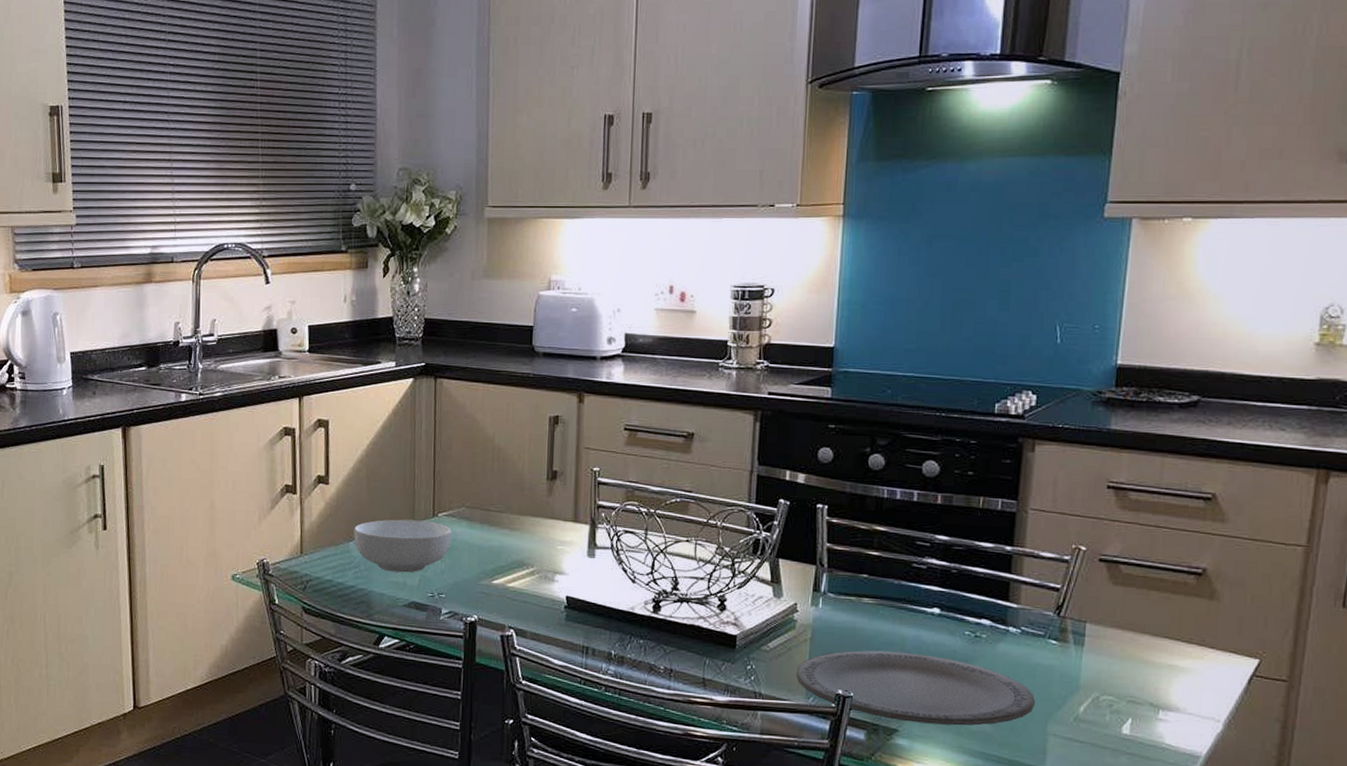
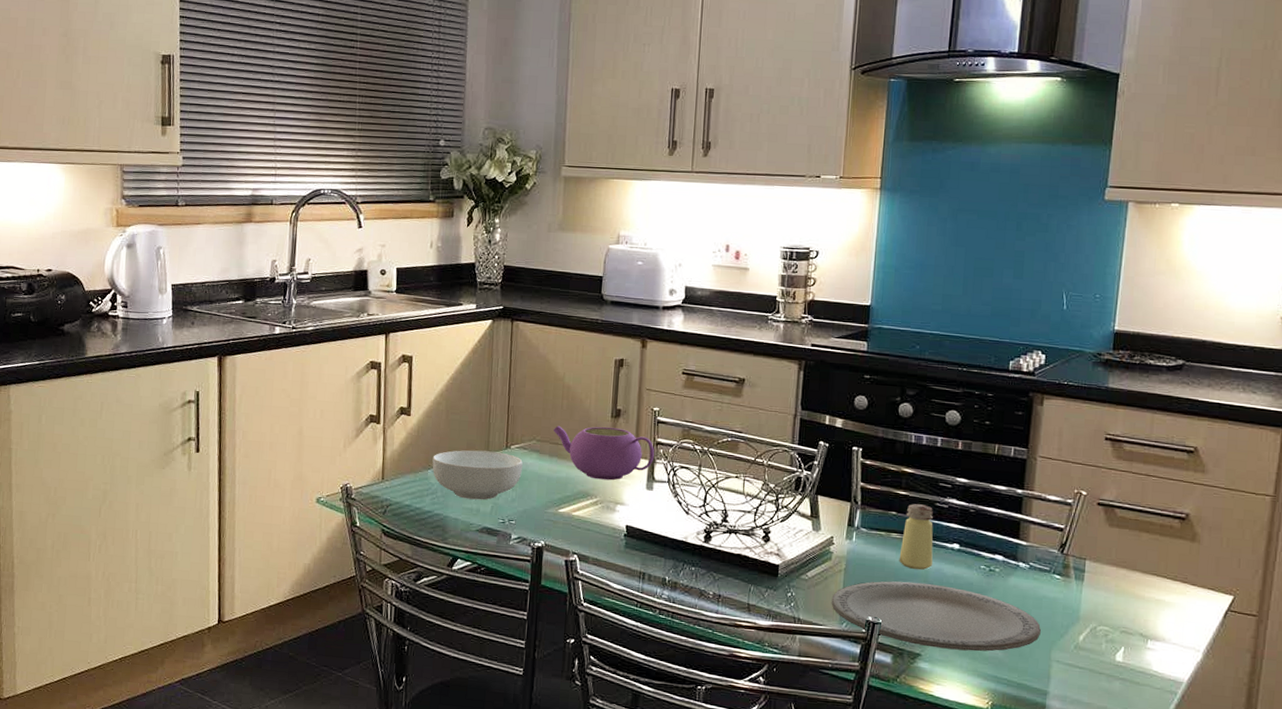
teapot: none [484,490,596,548] -> present [554,425,655,481]
saltshaker: none [872,565,910,638] -> present [899,504,933,570]

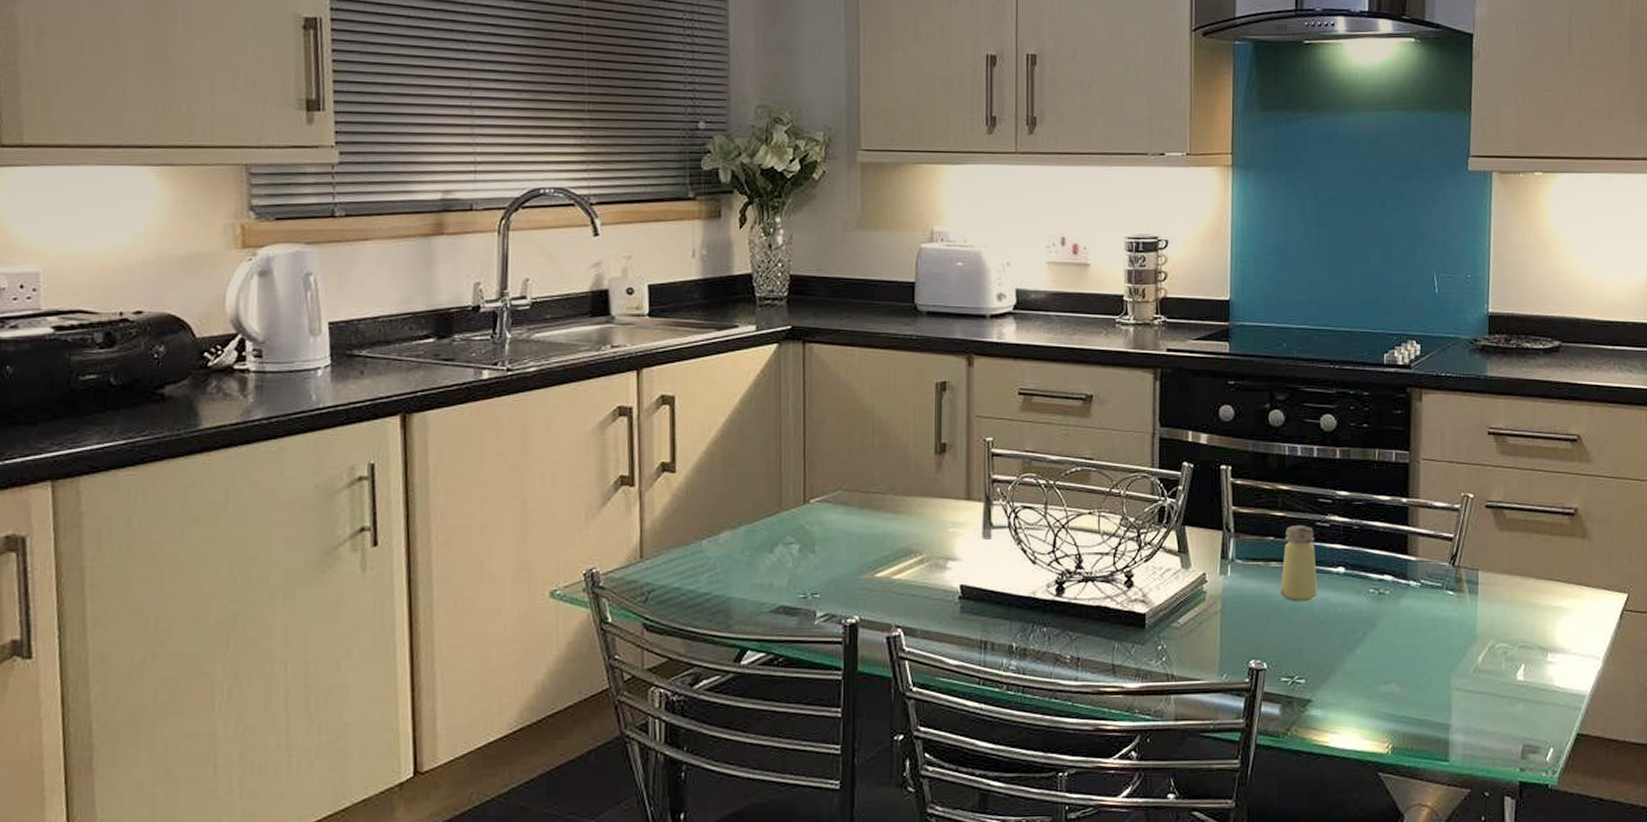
cereal bowl: present [432,450,523,500] -> none [707,509,826,573]
teapot: present [554,425,655,481] -> none [864,465,991,532]
plate: present [831,581,1041,652] -> none [1208,616,1438,691]

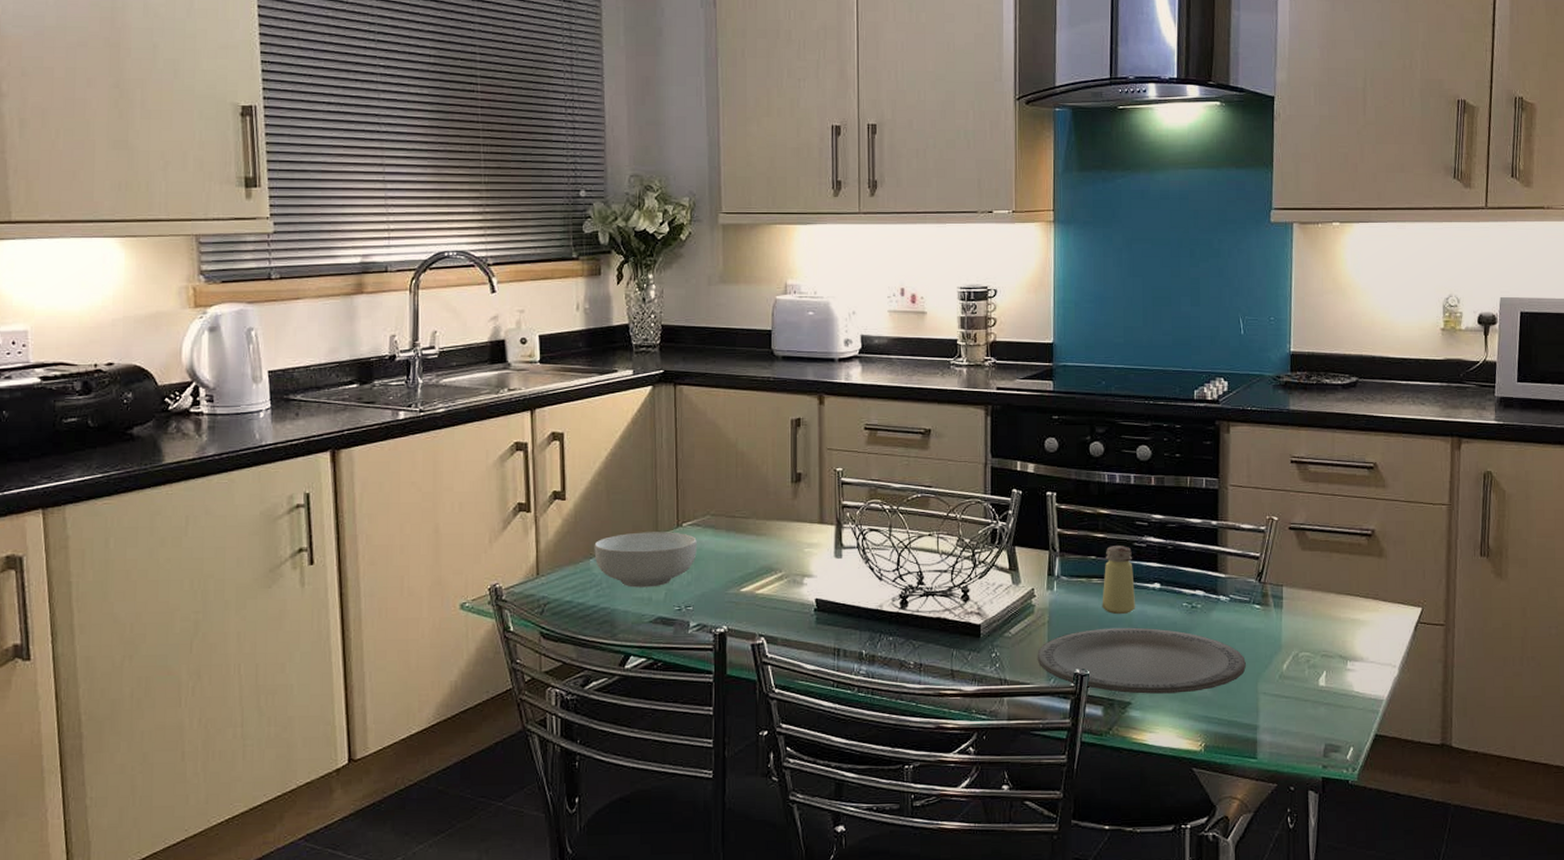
cereal bowl: none [707,509,826,573] -> present [594,532,697,588]
plate: none [1208,616,1438,691] -> present [1037,627,1246,694]

